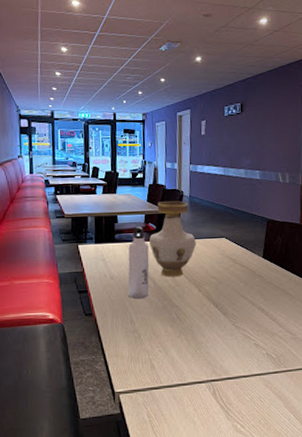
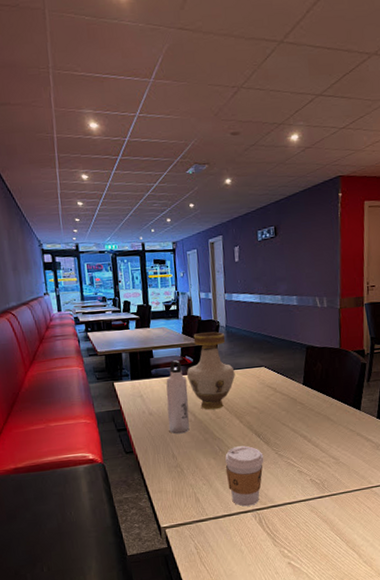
coffee cup: none [182,315,221,377] -> present [225,445,264,507]

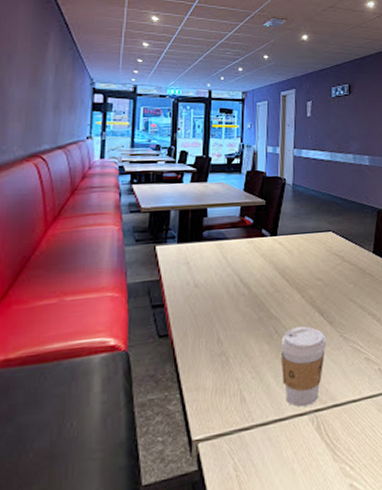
water bottle: present [166,360,190,434] -> none [216,221,244,312]
vase: present [187,331,235,410] -> none [245,190,300,282]

